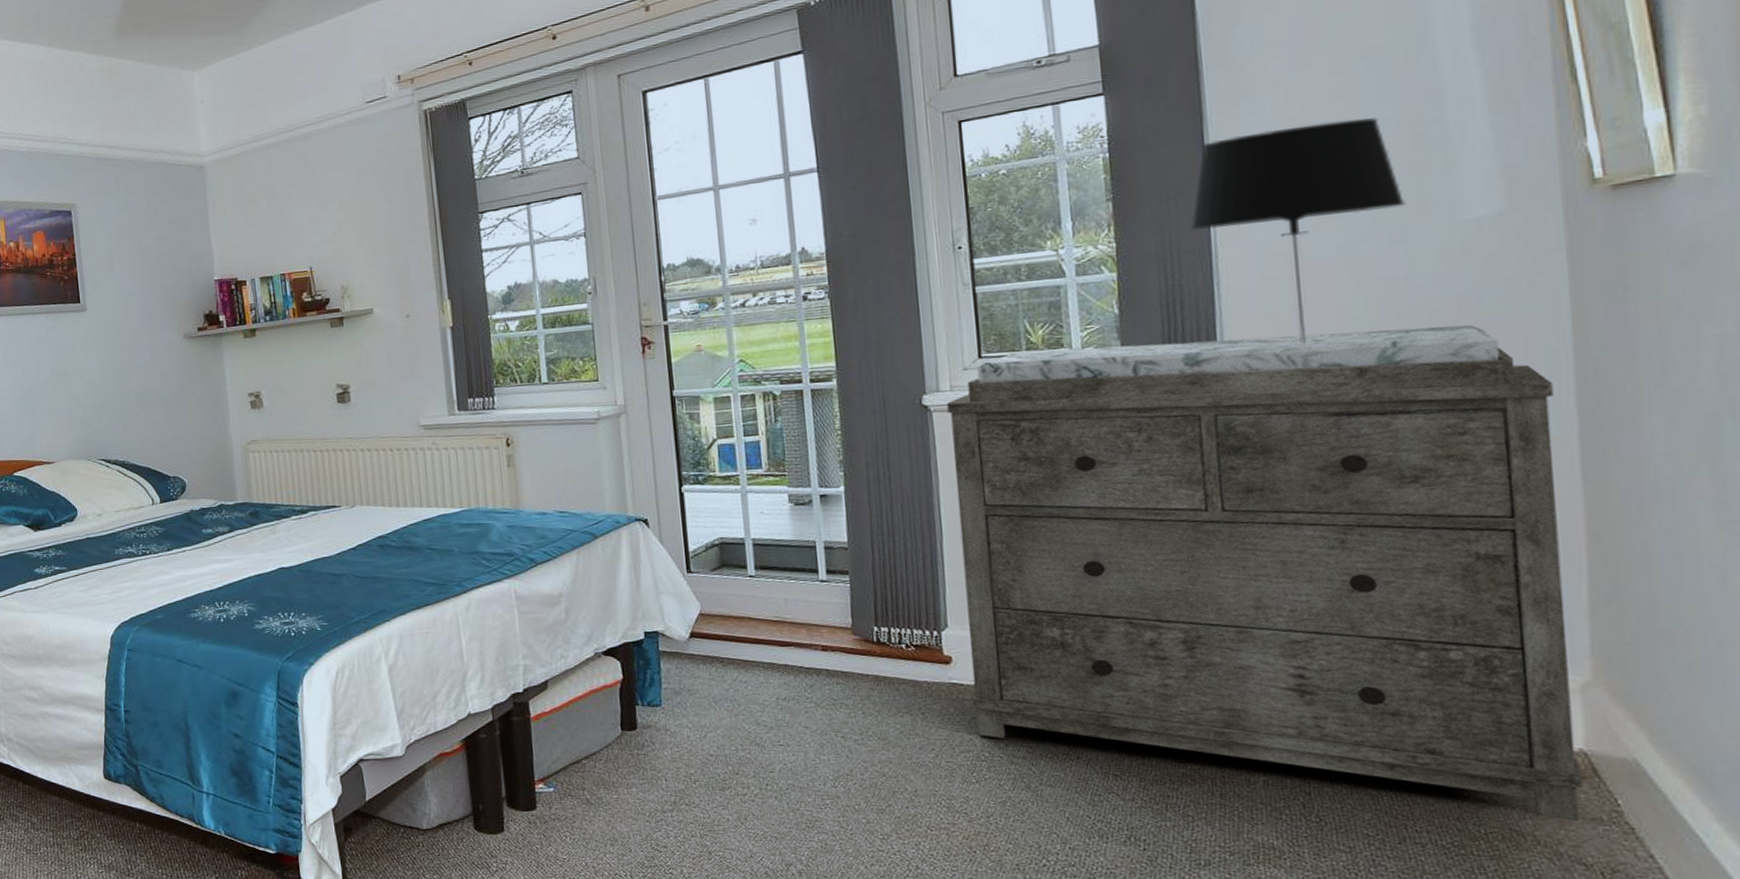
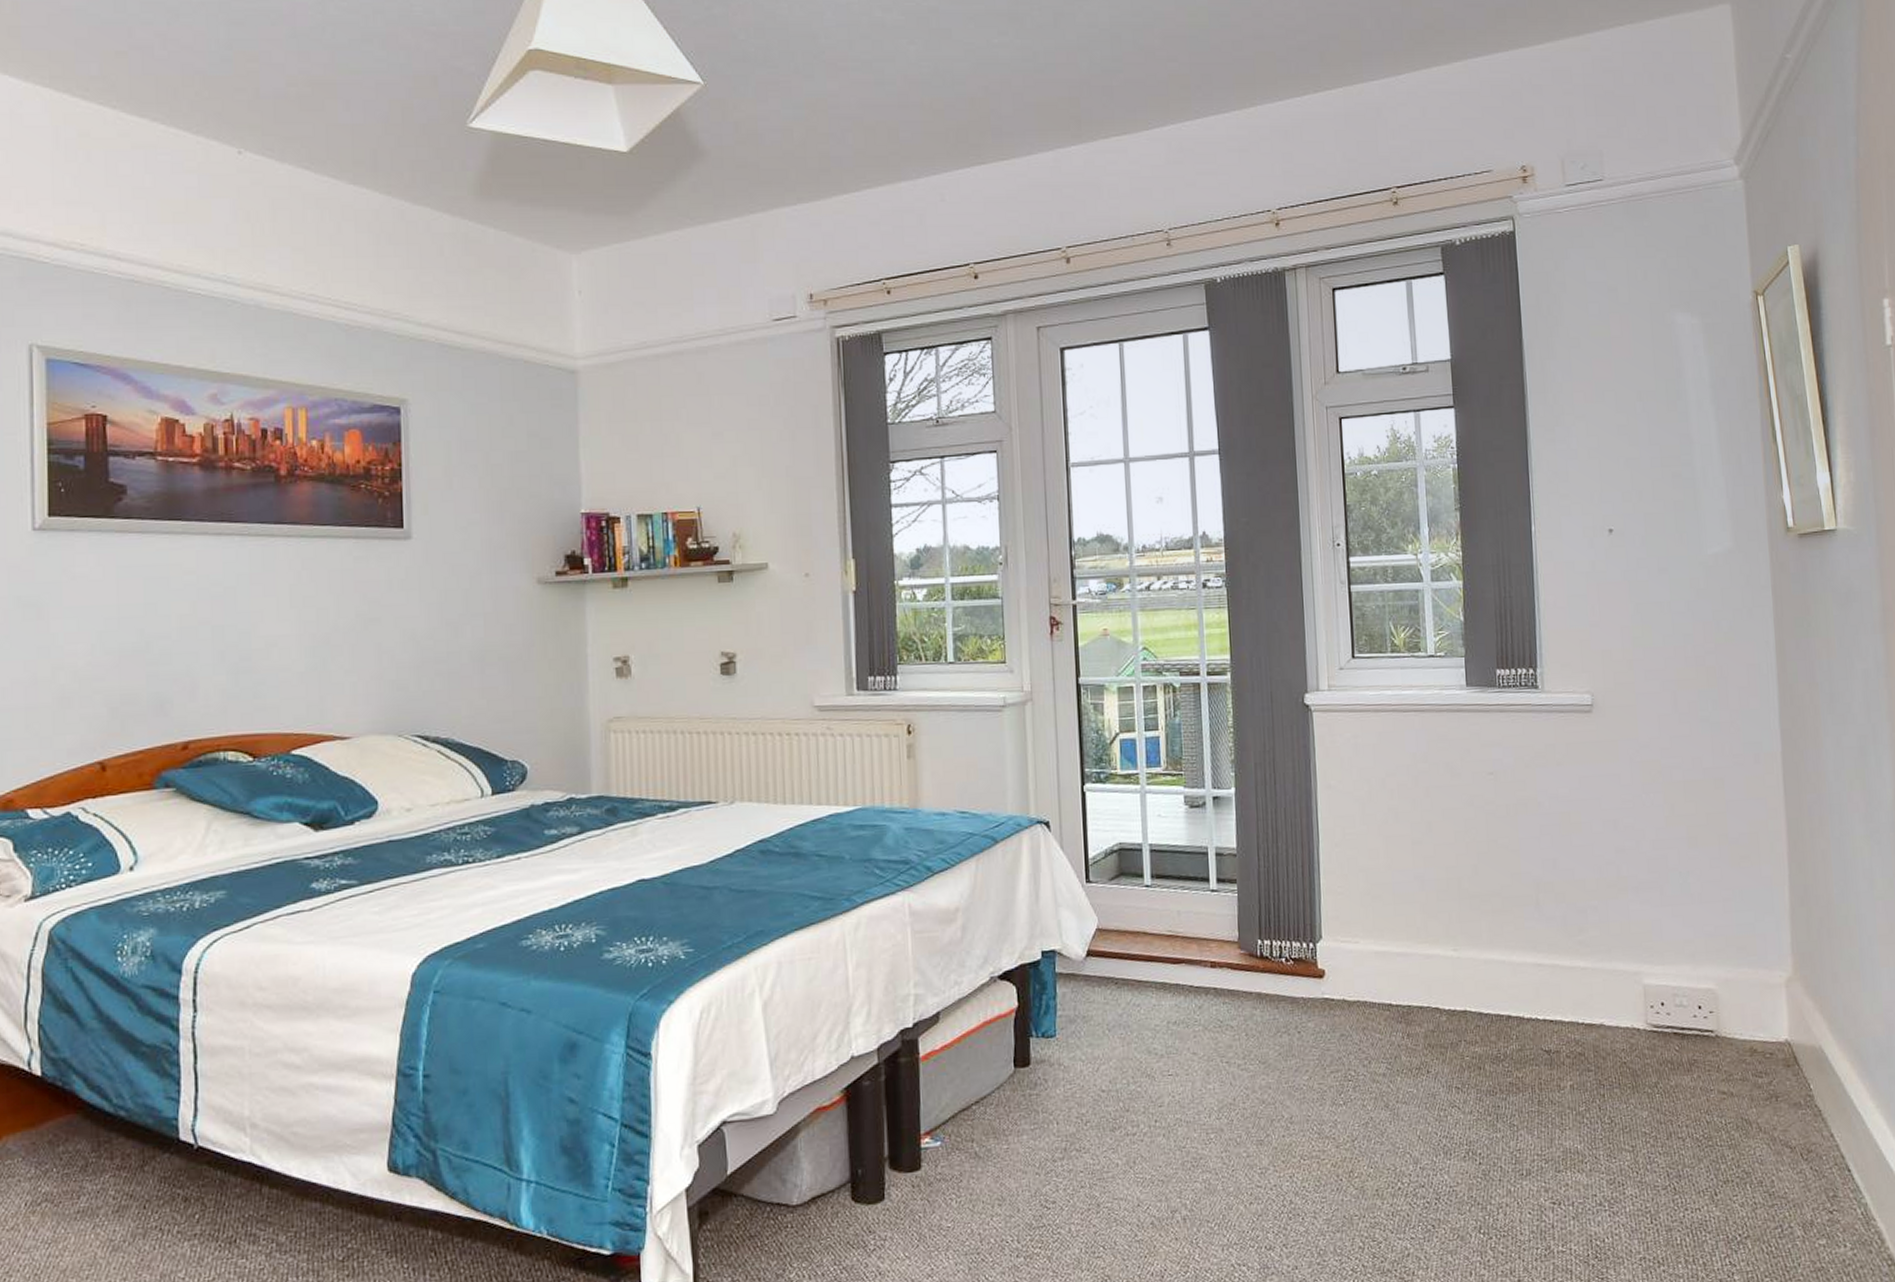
dresser: present [946,324,1584,821] -> none [1325,649,1789,1107]
table lamp: present [1190,117,1406,344] -> none [1518,455,1668,660]

